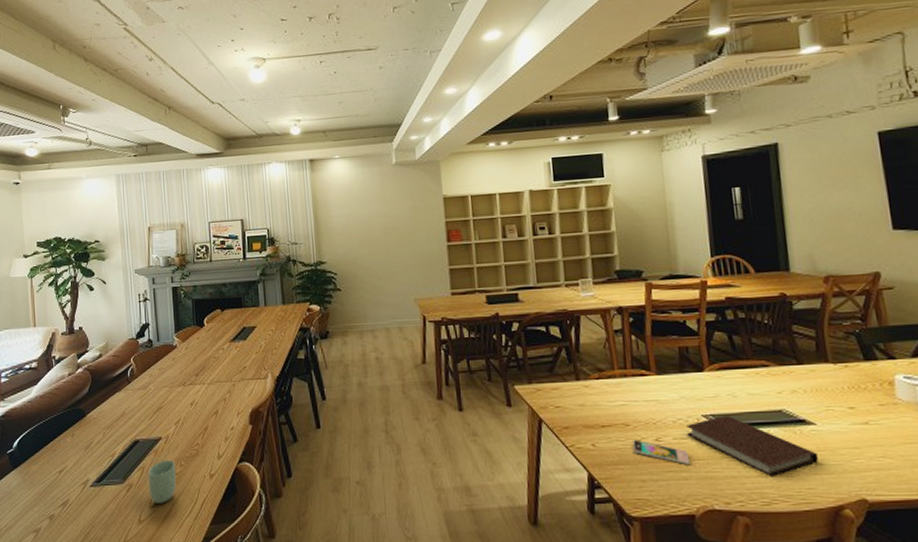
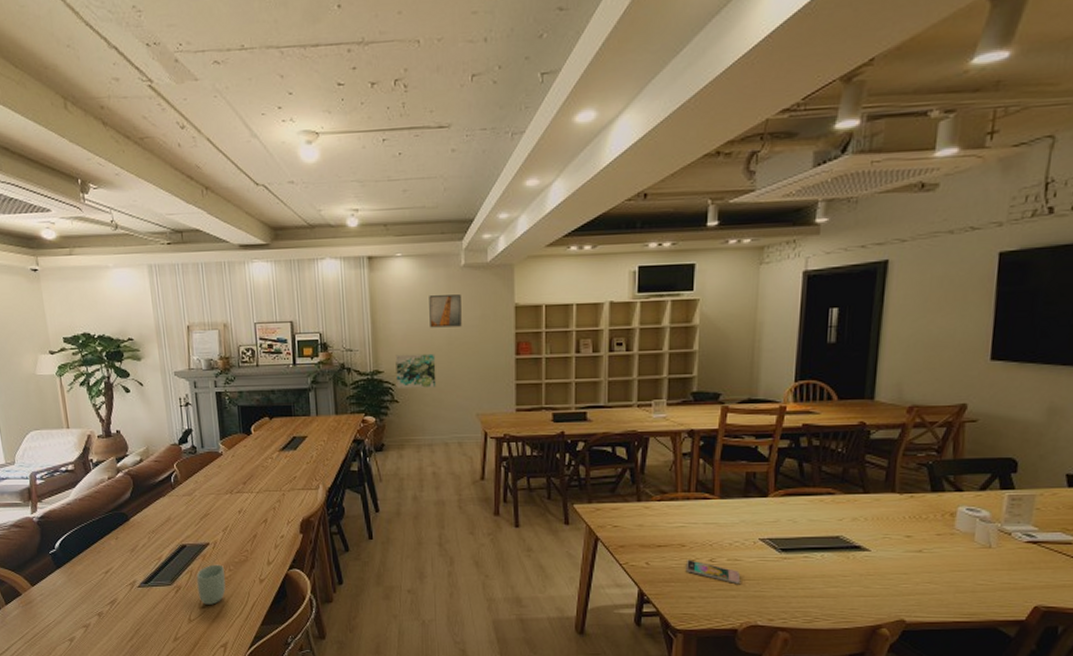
wall art: none [337,243,376,277] -> present [395,353,437,388]
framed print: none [365,189,396,220] -> present [429,294,462,328]
notebook: present [686,415,818,478] -> none [740,540,866,598]

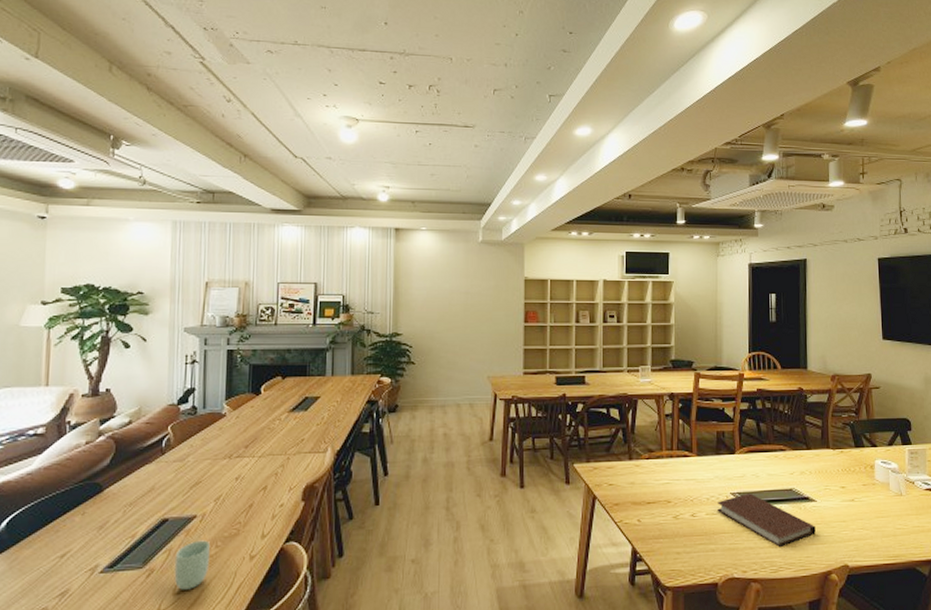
wall art: present [395,353,437,388] -> none [414,318,452,350]
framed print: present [429,294,462,328] -> none [448,266,478,295]
smartphone: present [685,559,741,585] -> none [671,515,718,538]
notebook: none [740,540,866,598] -> present [716,493,816,548]

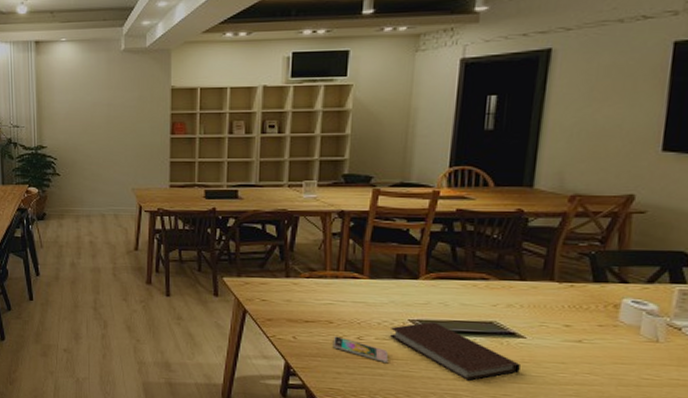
smartphone: none [671,515,718,538] -> present [332,336,389,364]

